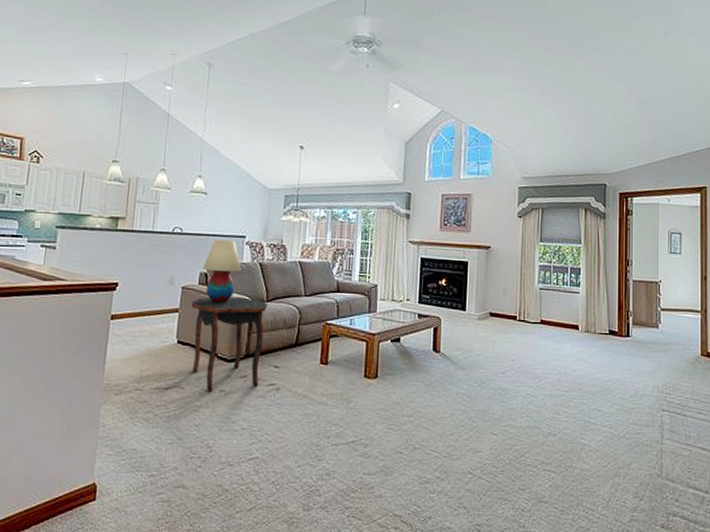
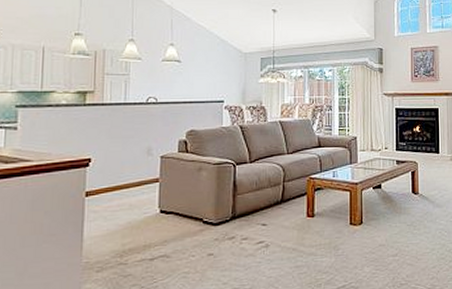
side table: present [191,296,267,393] -> none [172,160,250,258]
table lamp: present [202,239,241,303] -> none [181,105,221,169]

